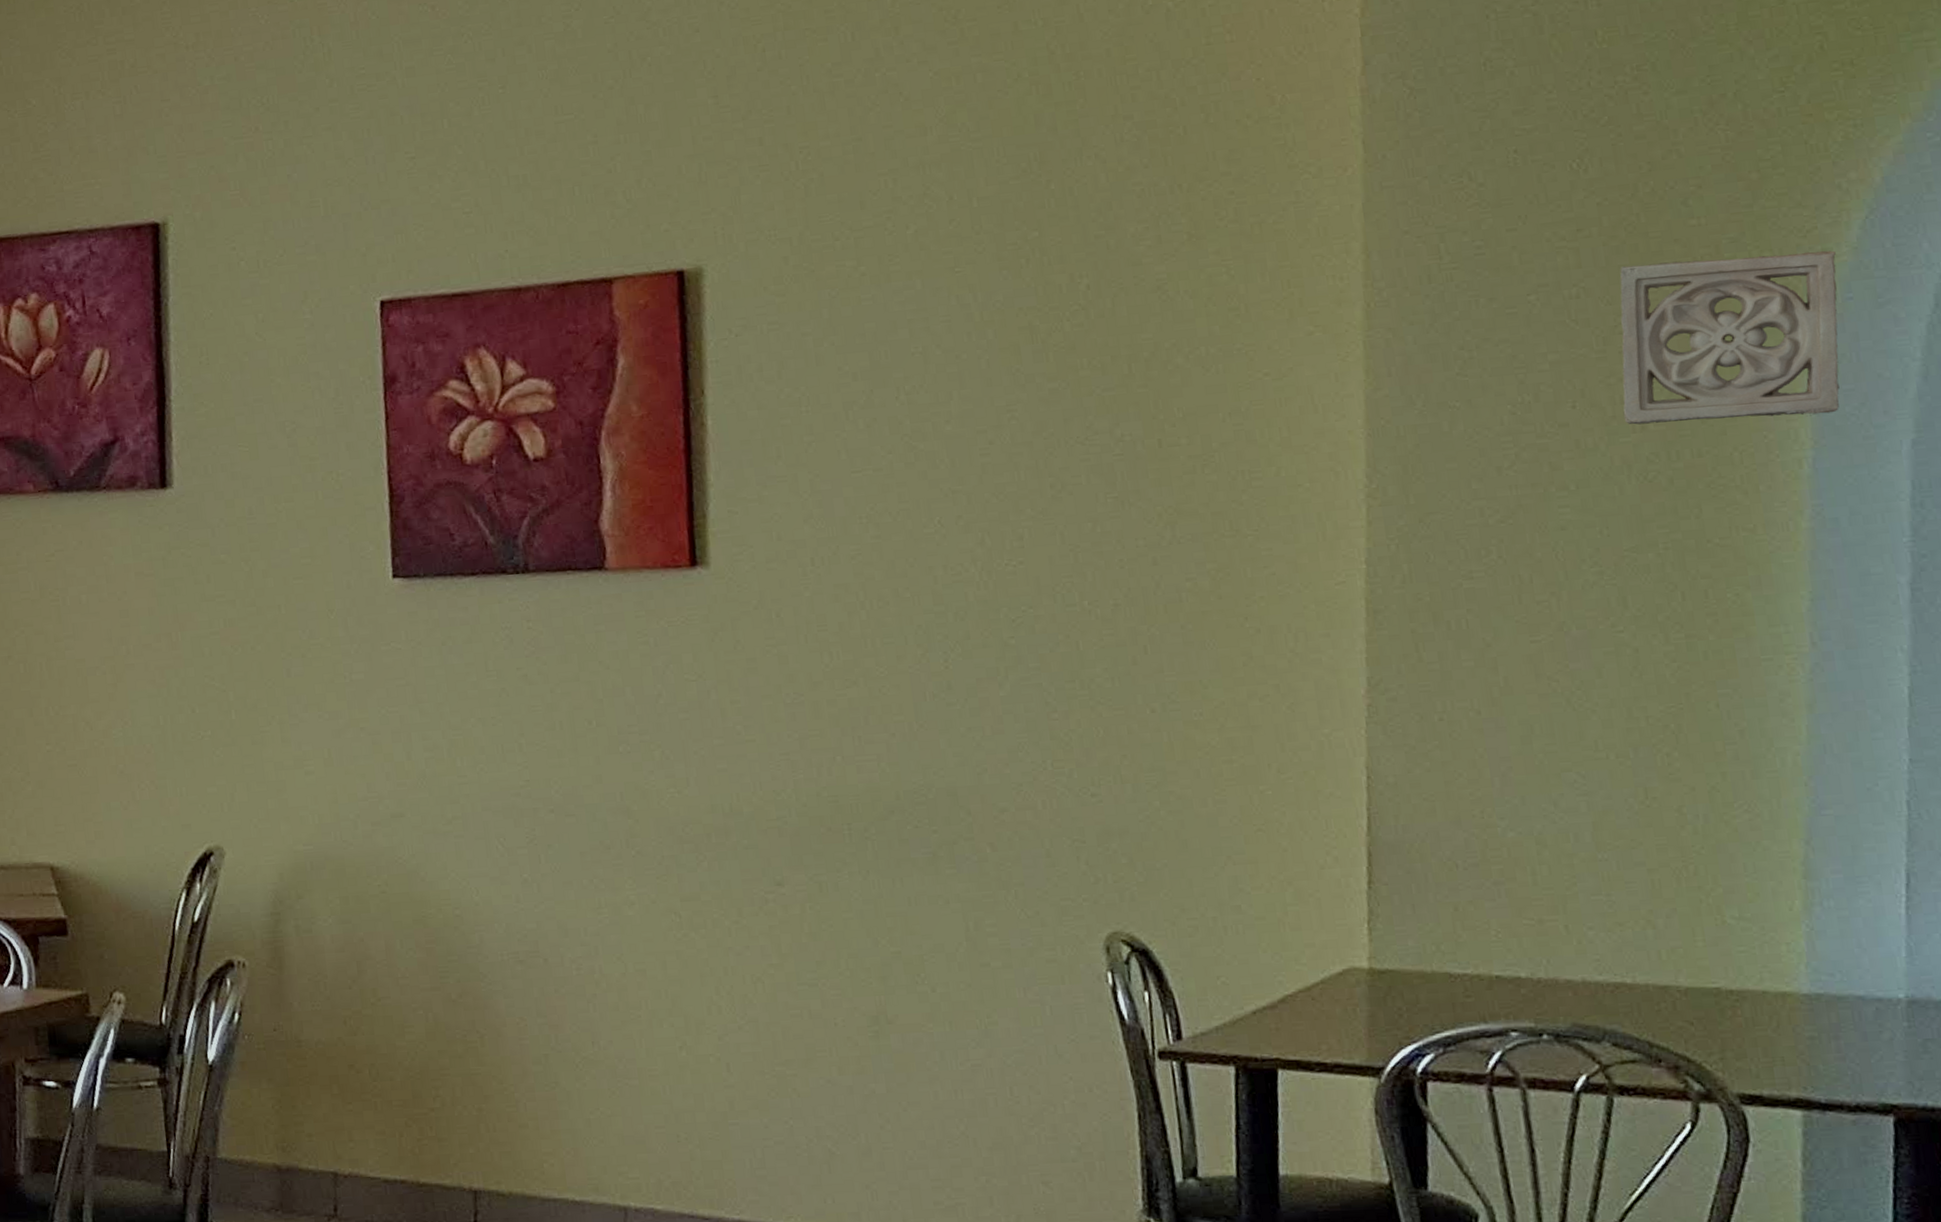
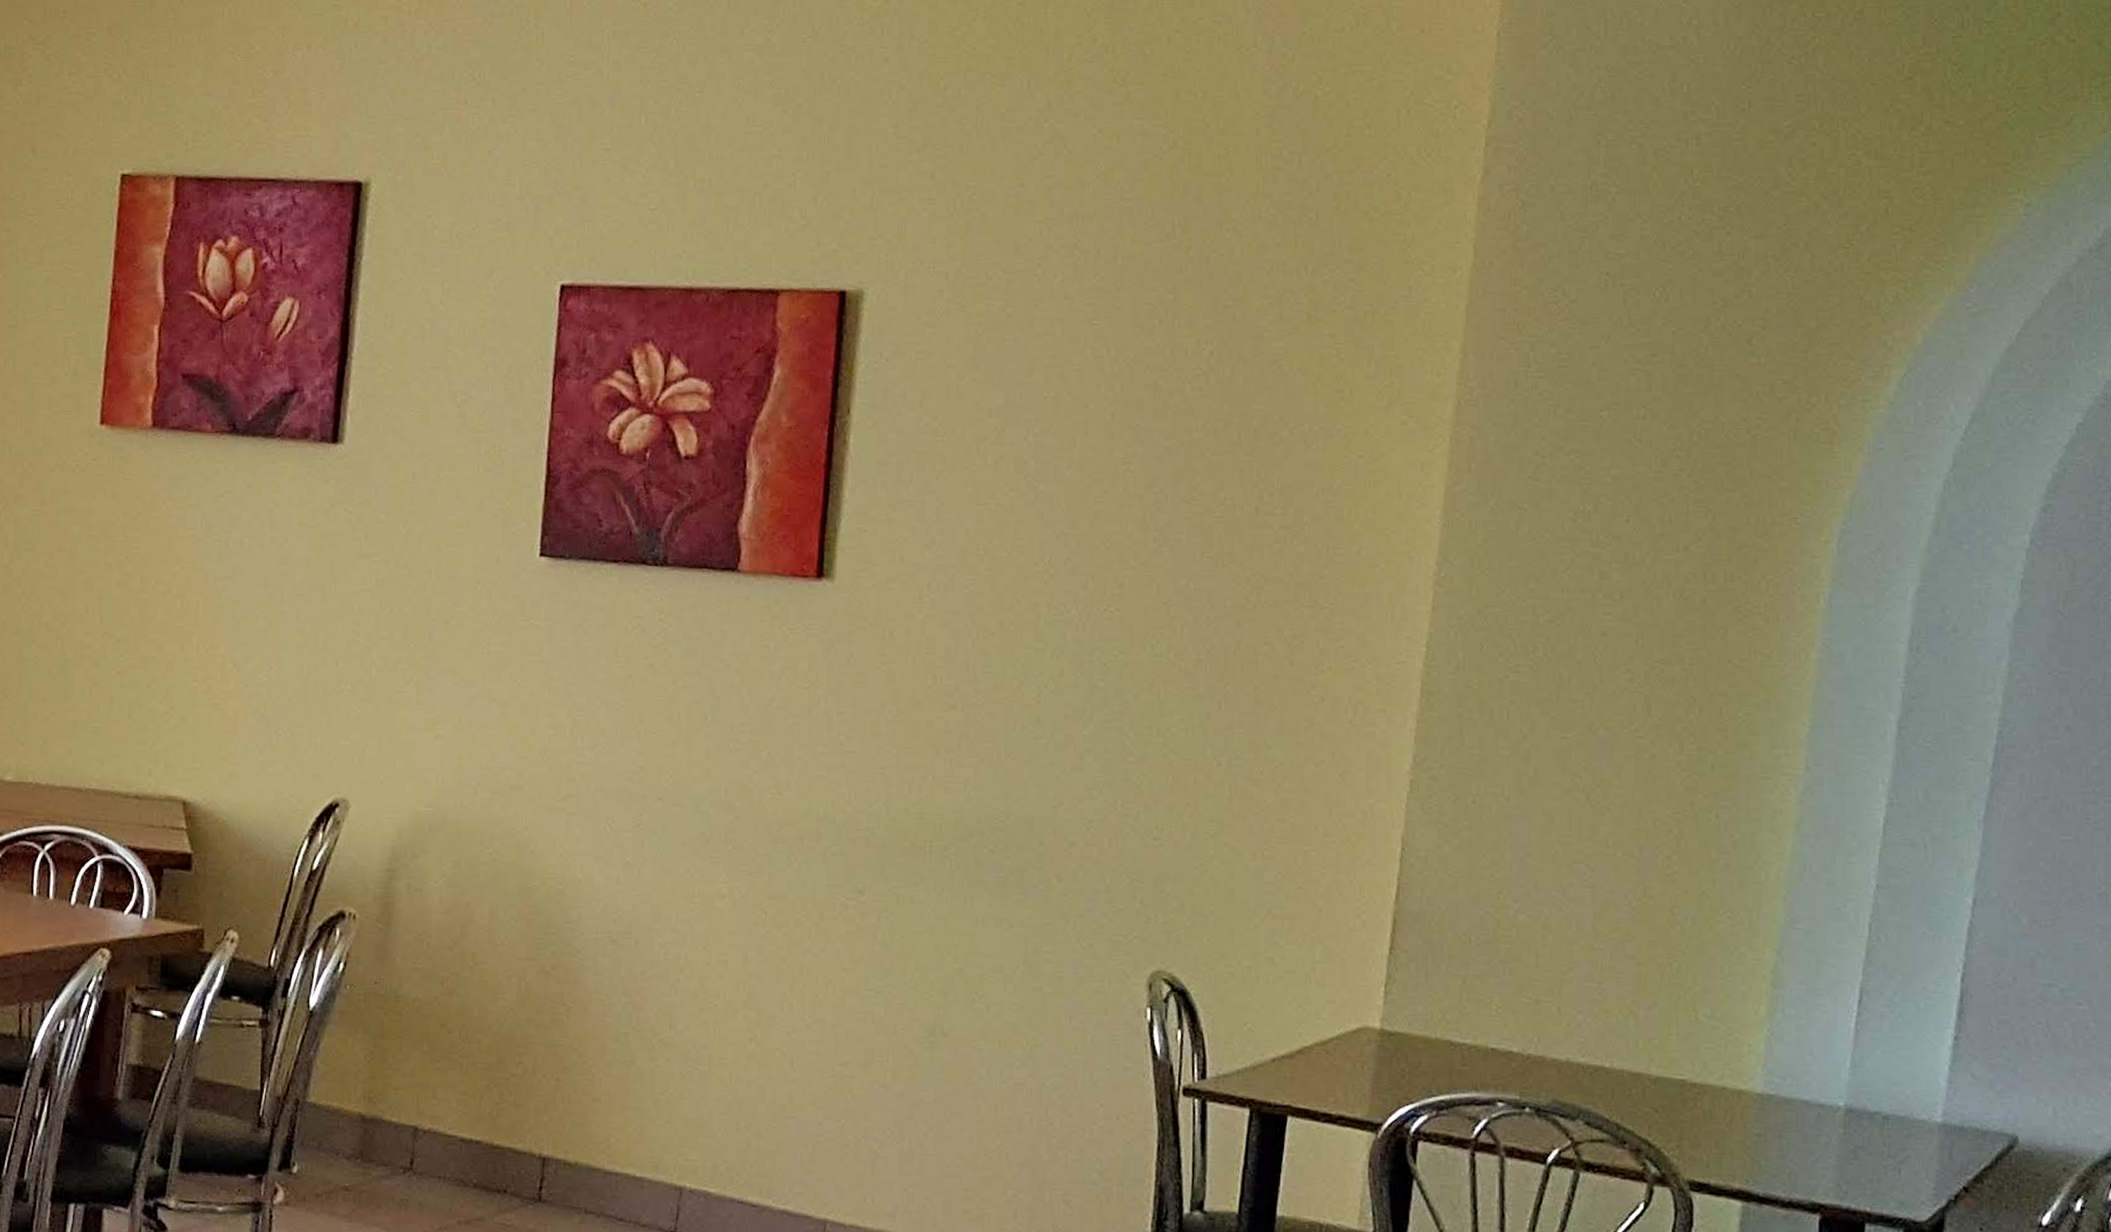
wall ornament: present [1619,250,1840,425] -> none [1670,395,1874,555]

